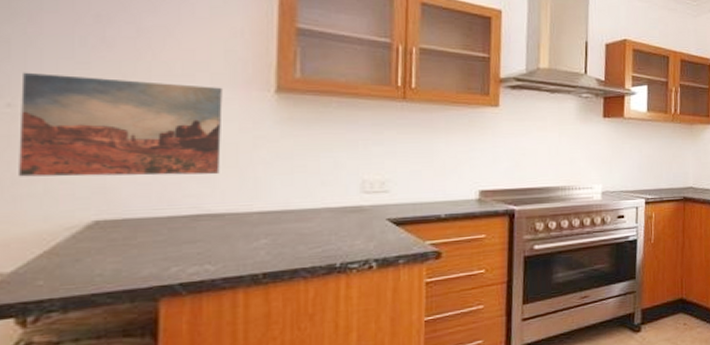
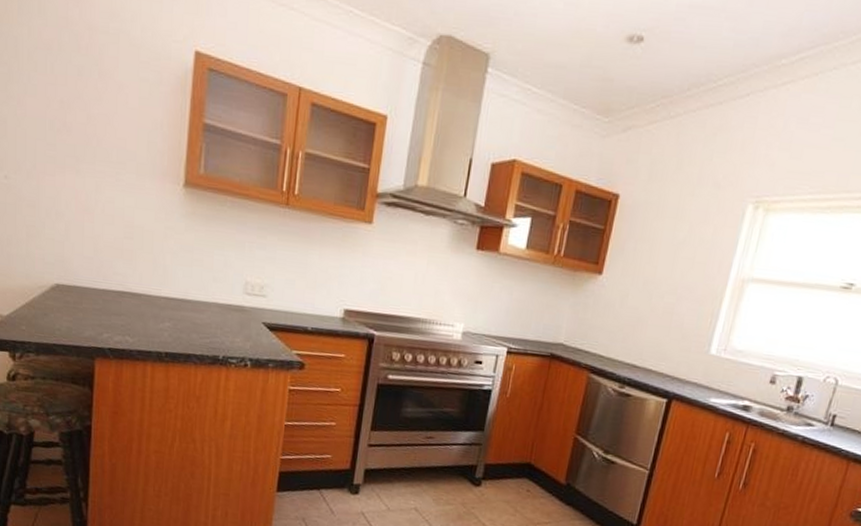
wall art: present [19,72,223,177] -> none [11,149,145,258]

